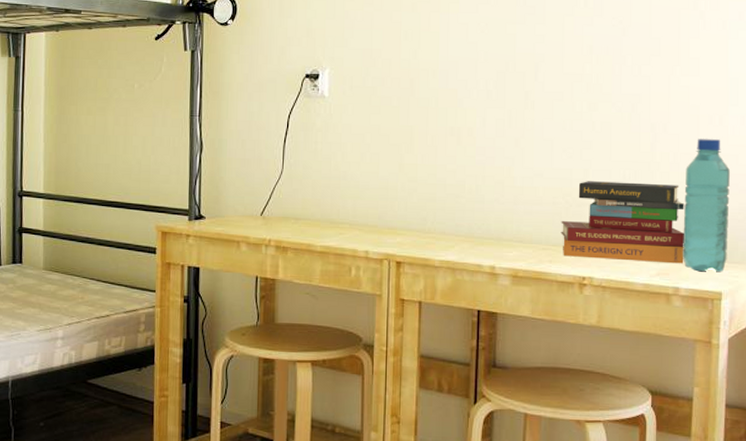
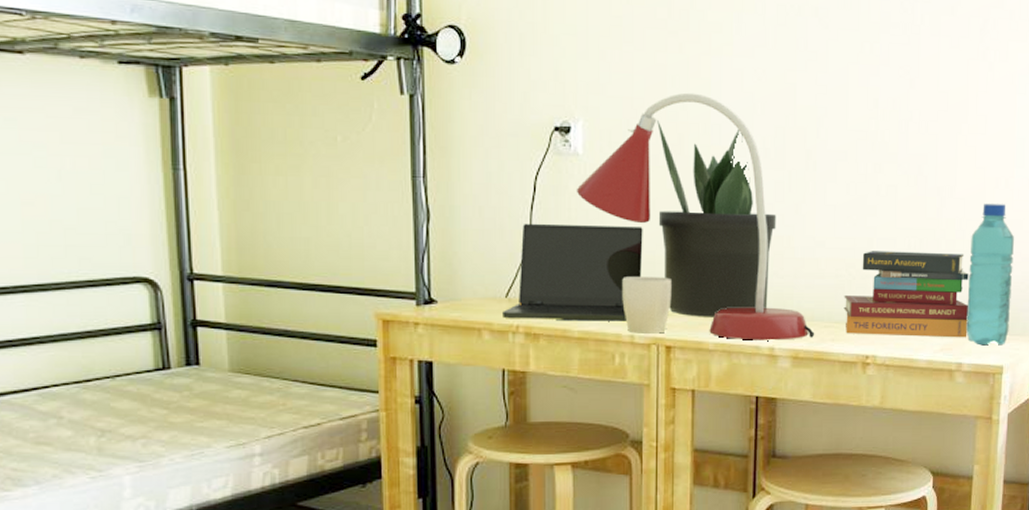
laptop: none [257,154,378,239] -> present [501,224,643,321]
desk lamp: none [322,44,534,260] -> present [576,92,815,340]
mug: none [359,199,402,251] -> present [622,276,672,335]
planter: none [391,67,498,238] -> present [657,119,776,317]

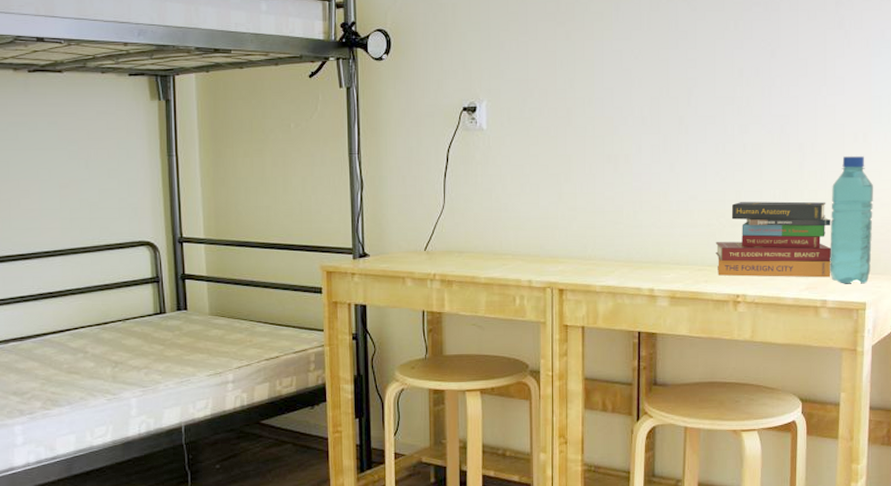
laptop: present [501,224,643,321] -> none [421,188,538,269]
desk lamp: present [576,92,815,340] -> none [481,73,690,283]
mug: present [622,276,672,335] -> none [521,229,563,280]
planter: present [657,119,776,317] -> none [549,97,654,264]

